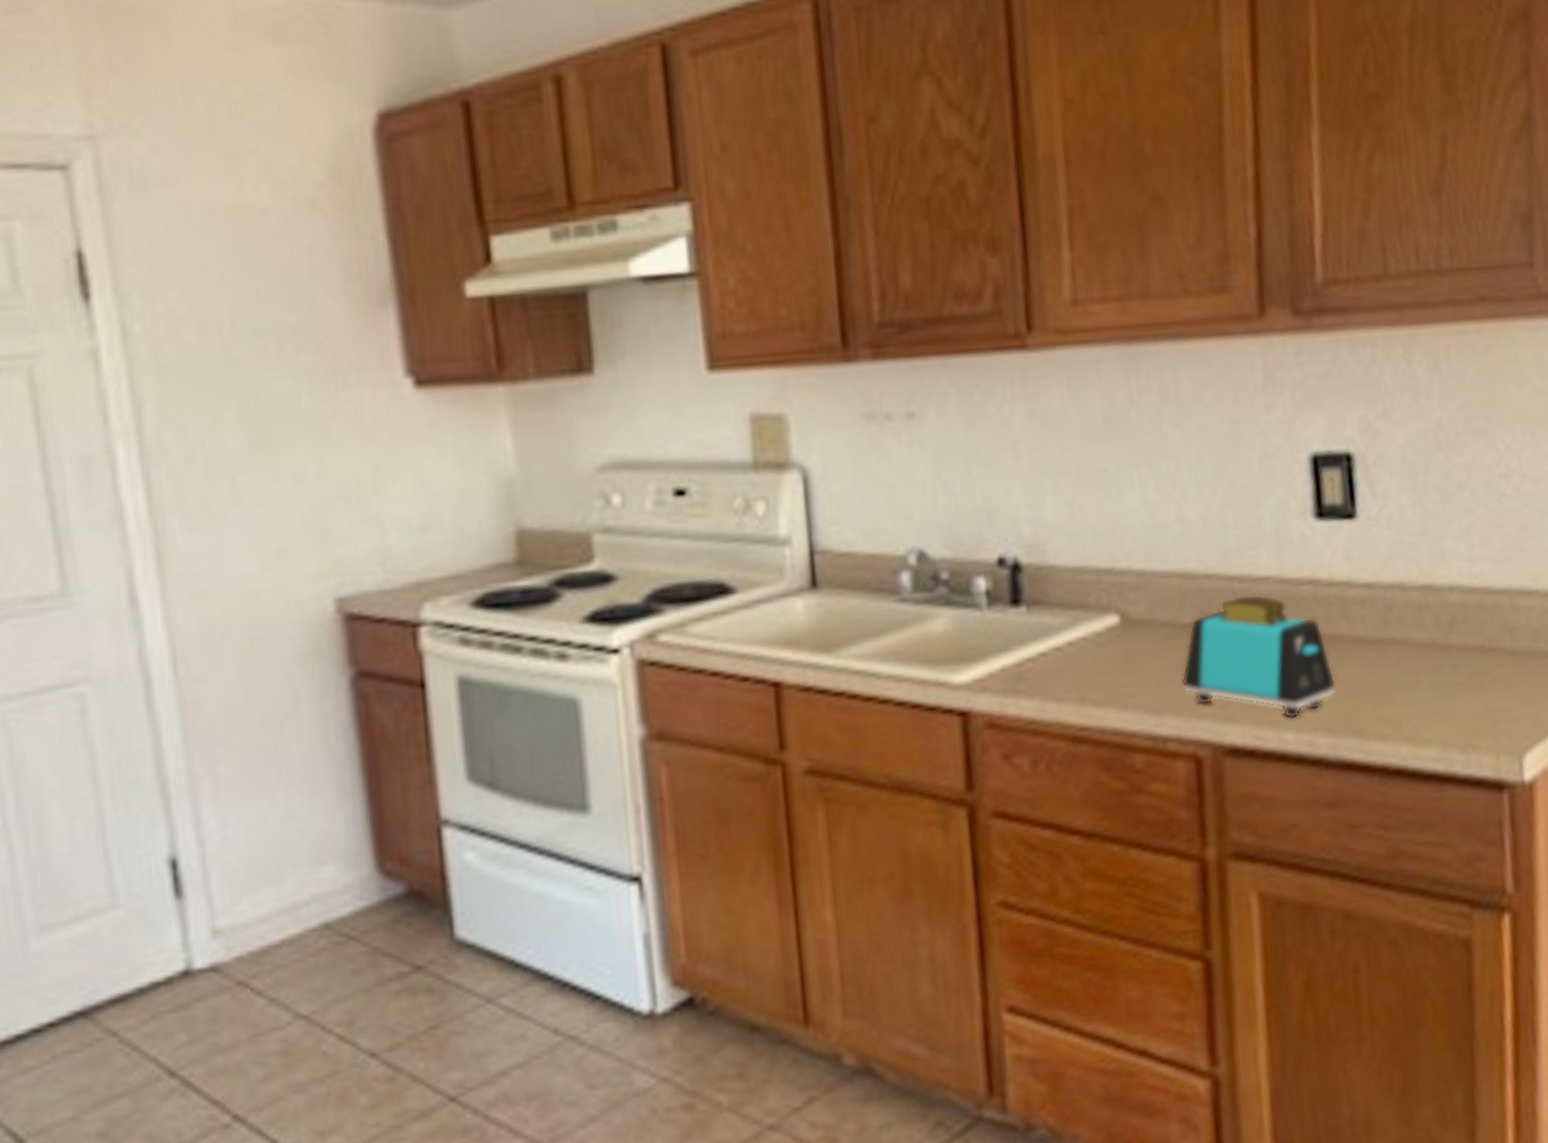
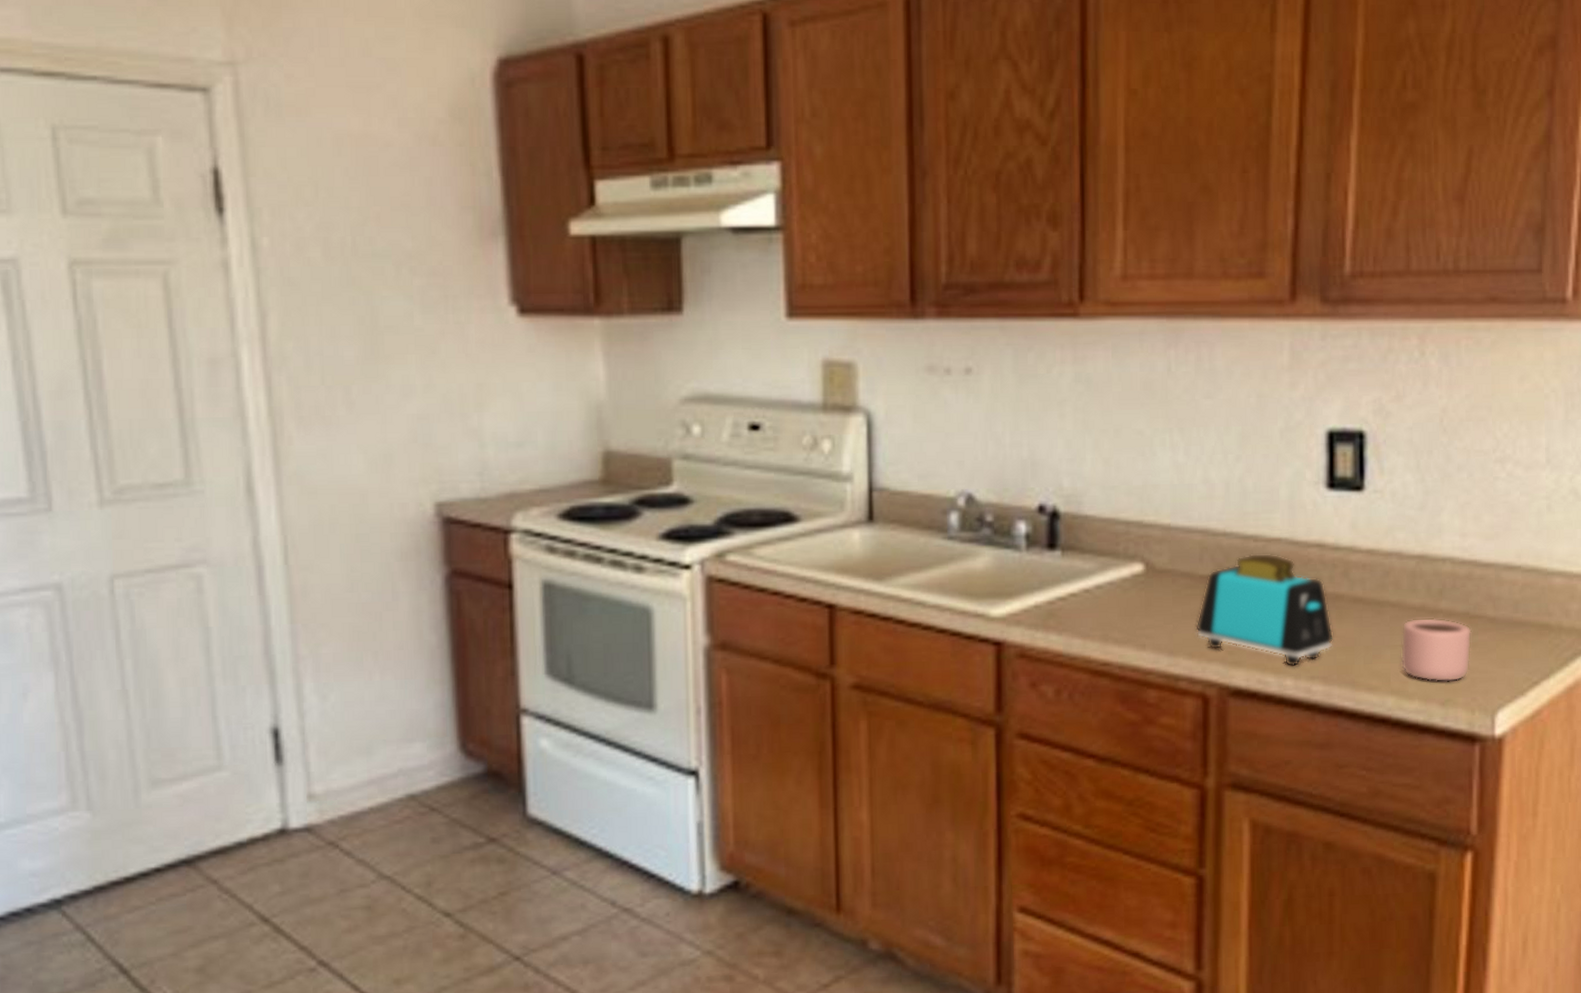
mug: none [1410,653,1491,726] -> present [1400,617,1472,682]

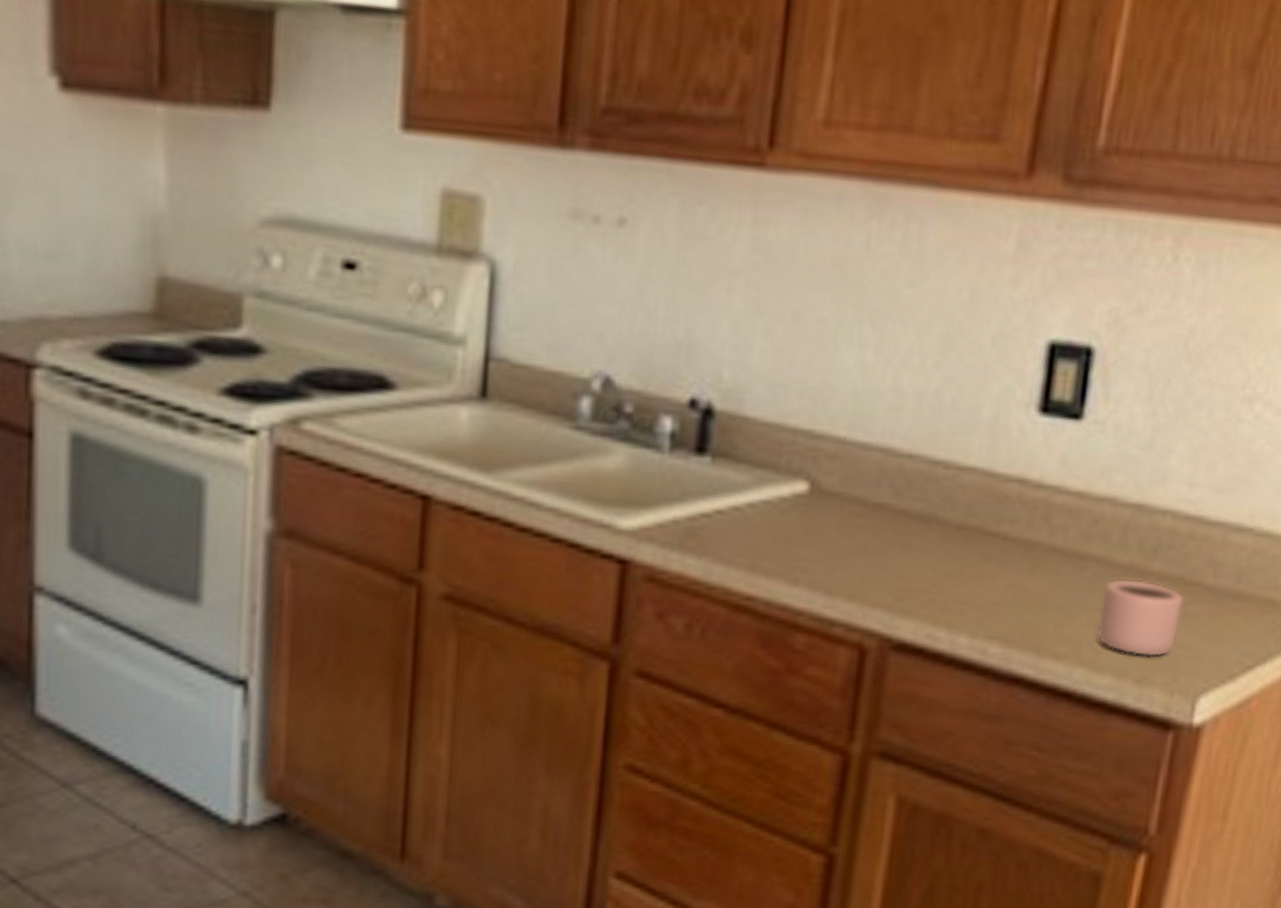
toaster: present [1196,553,1334,667] -> none [861,482,1024,623]

